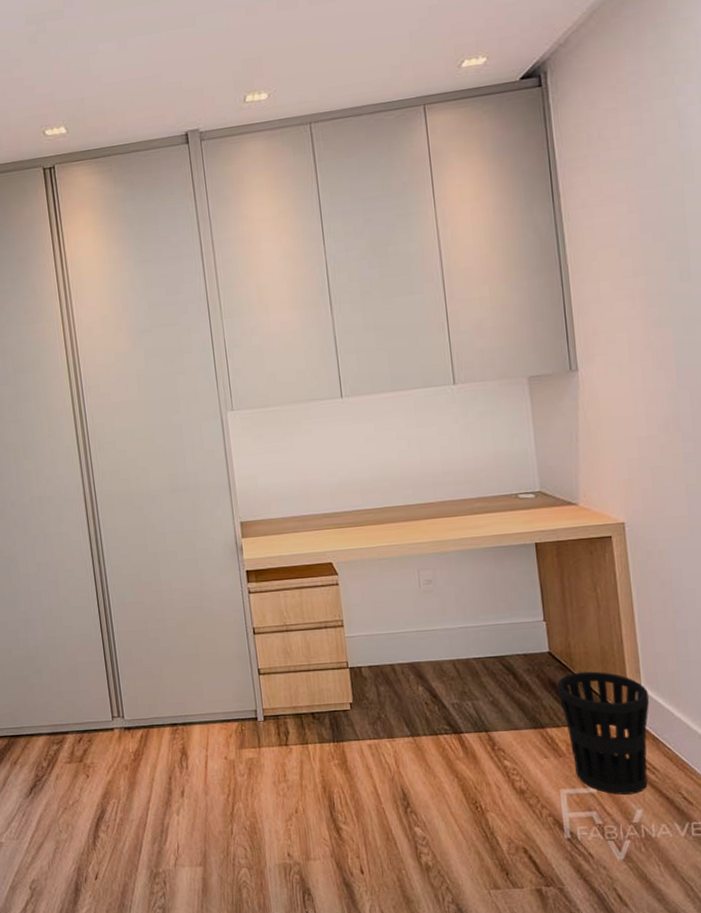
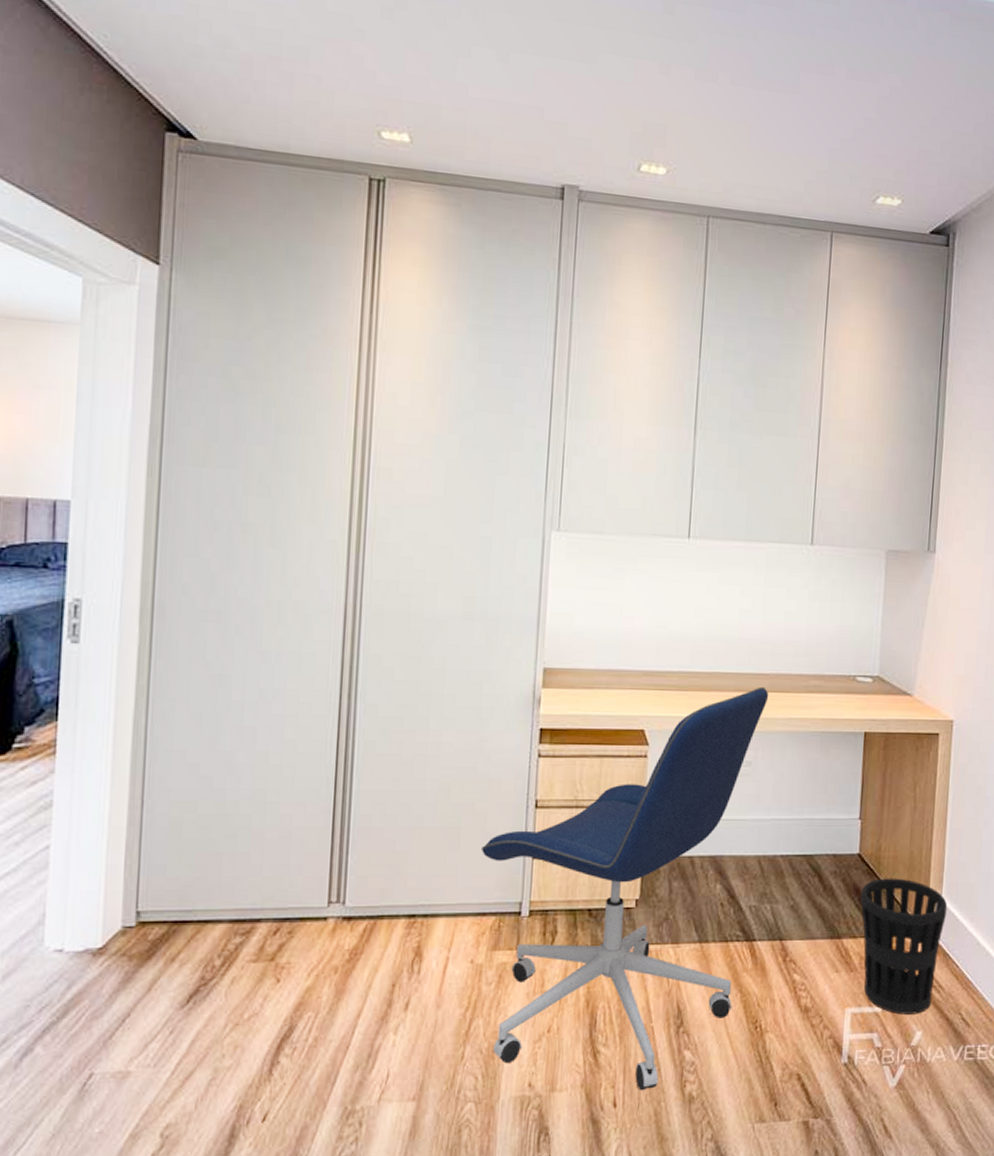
office chair: none [217,514,451,861] -> present [482,686,769,1091]

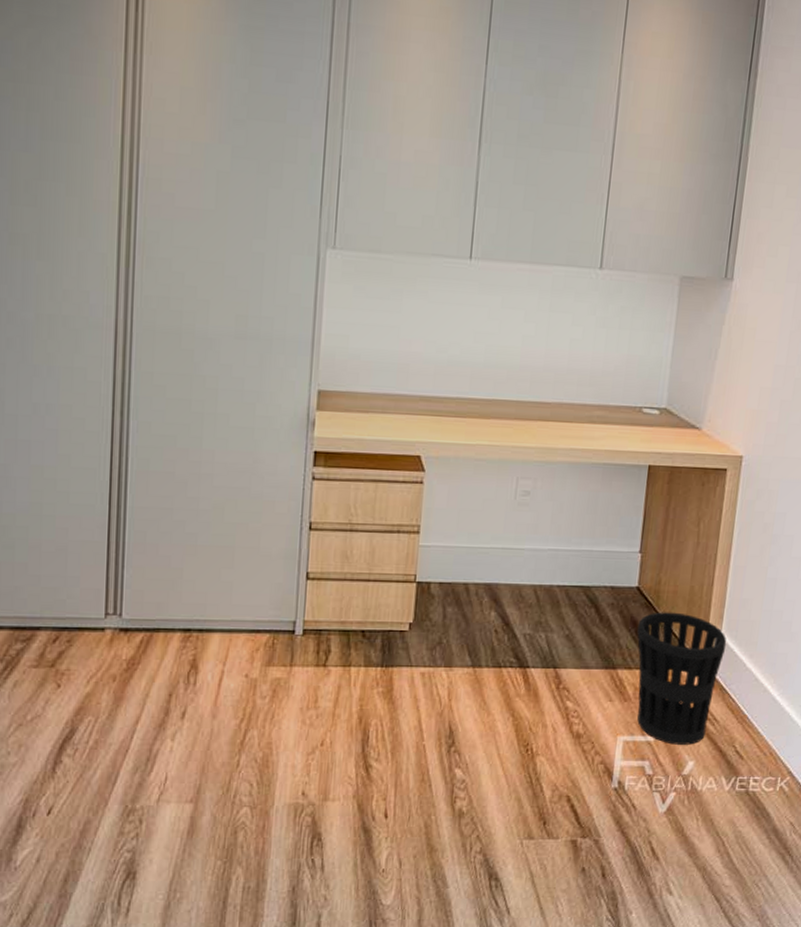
office chair: present [482,686,769,1091] -> none [256,415,551,804]

